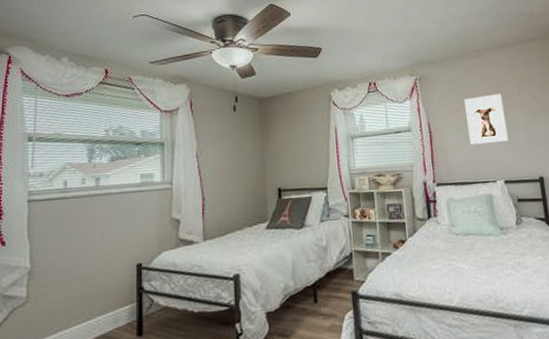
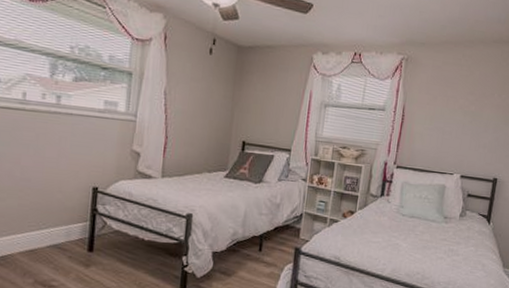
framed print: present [464,94,509,145] -> none [439,88,483,139]

